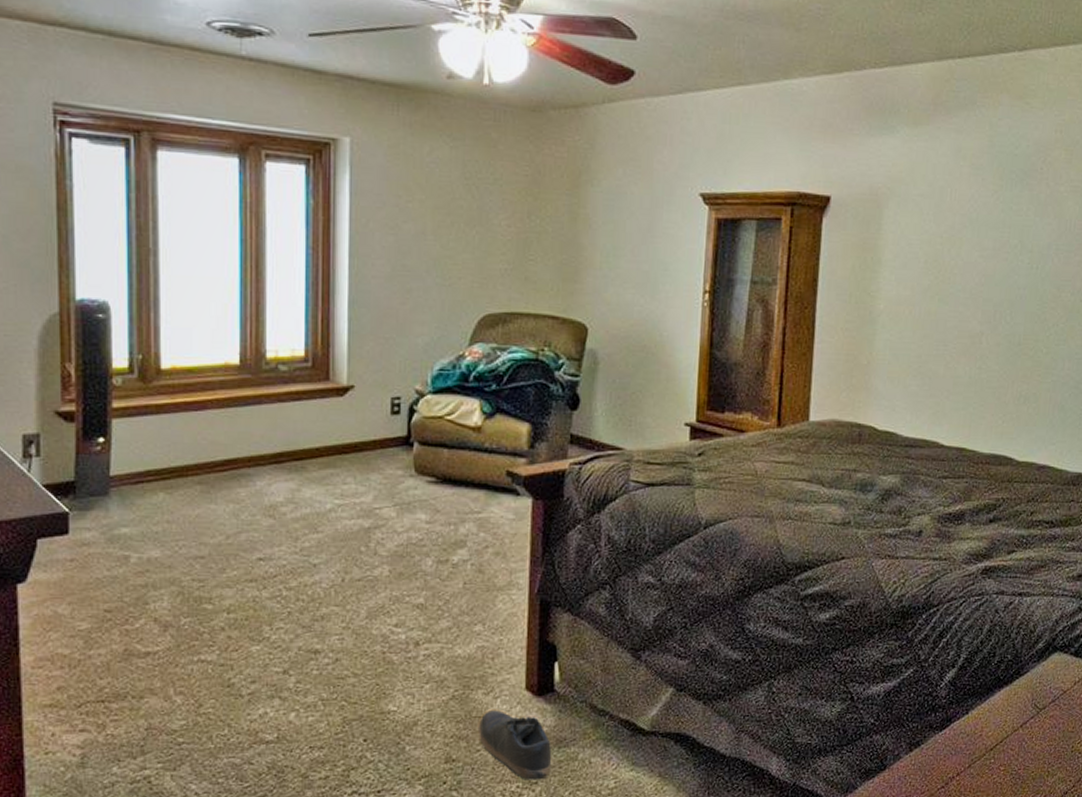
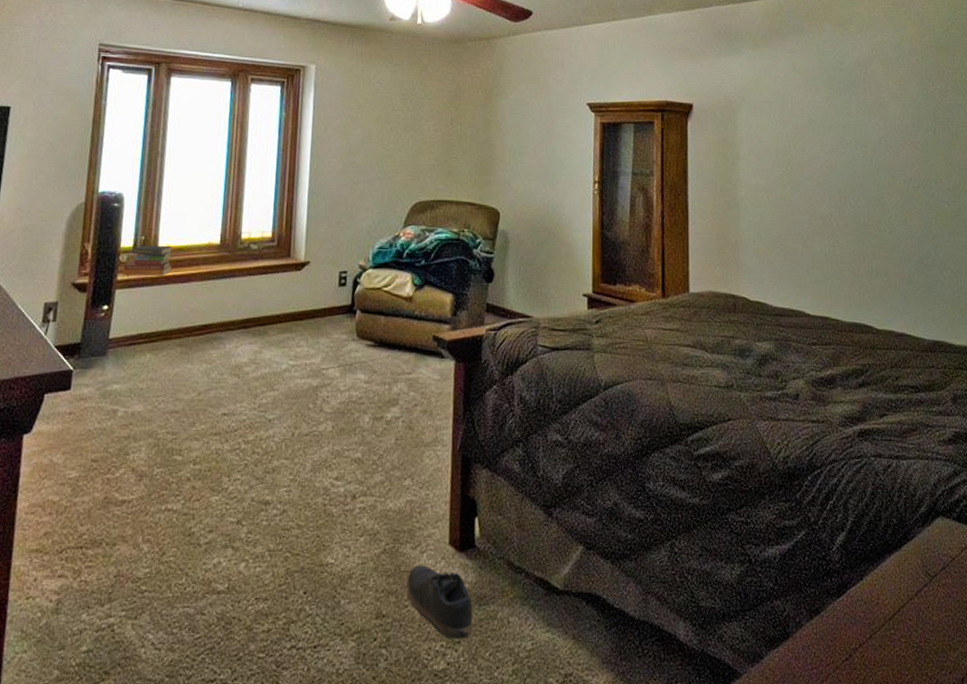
books: none [118,365,181,404] -> present [122,244,172,277]

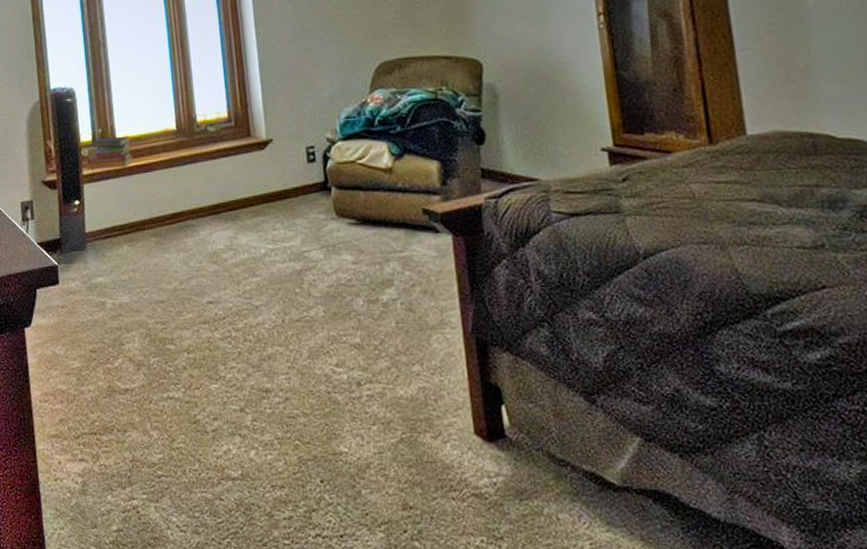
shoe: present [407,565,473,639] -> none [431,456,516,535]

